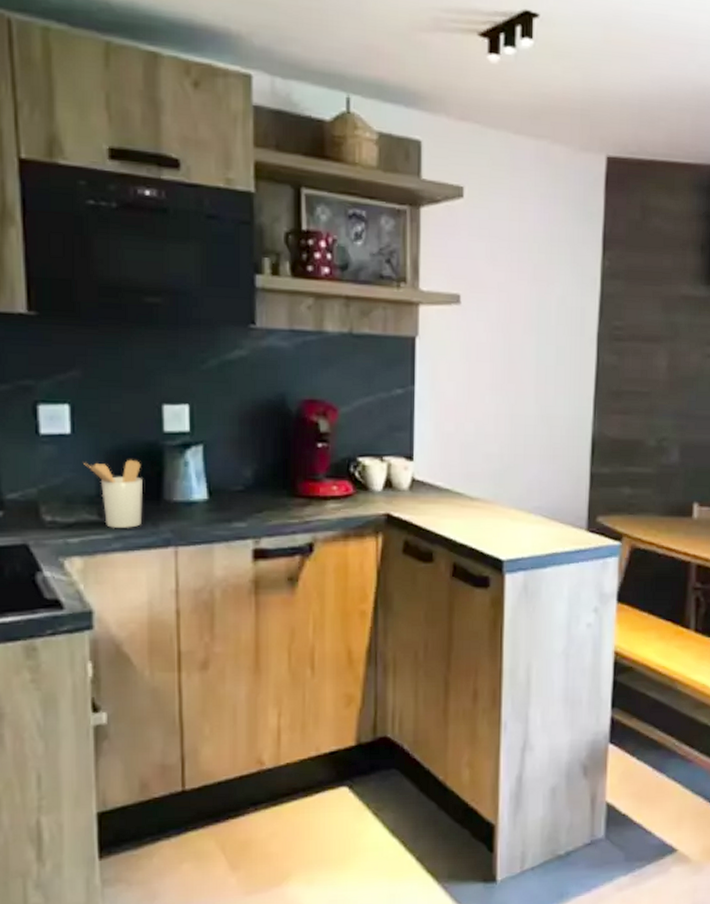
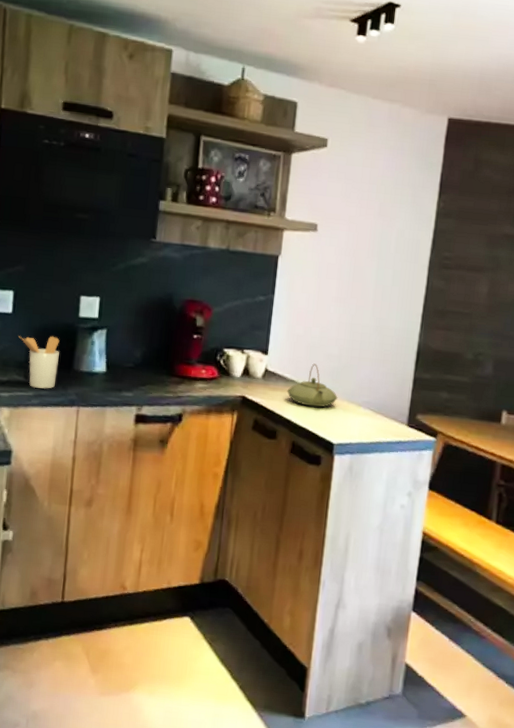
teapot: none [441,466,503,519] -> present [287,363,338,408]

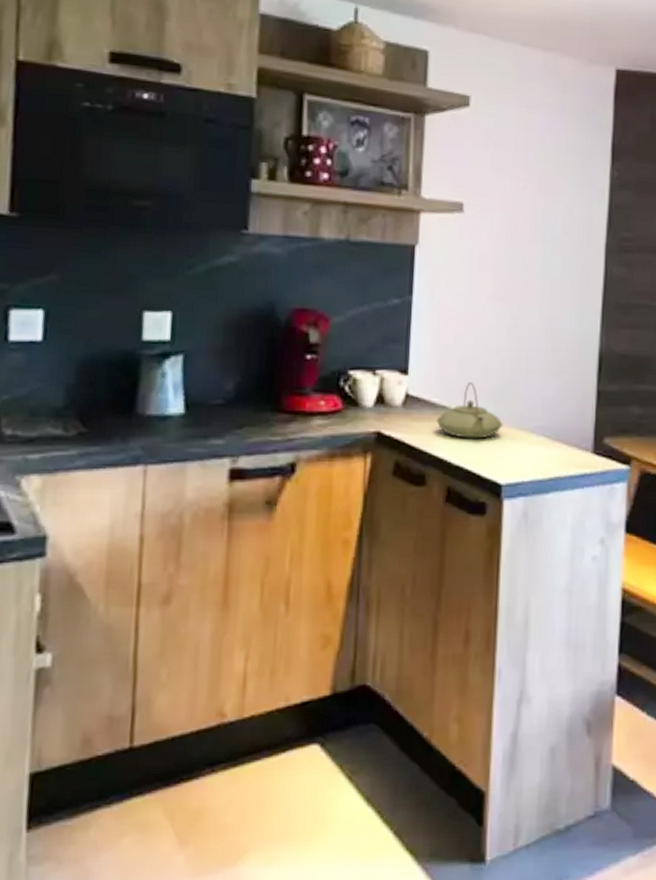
utensil holder: present [19,336,60,389] -> none [53,369,115,444]

